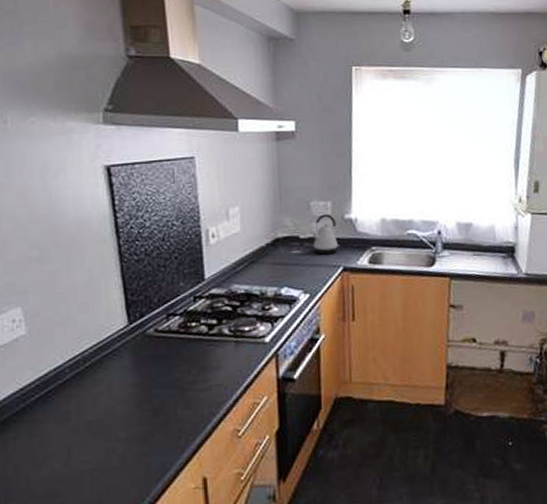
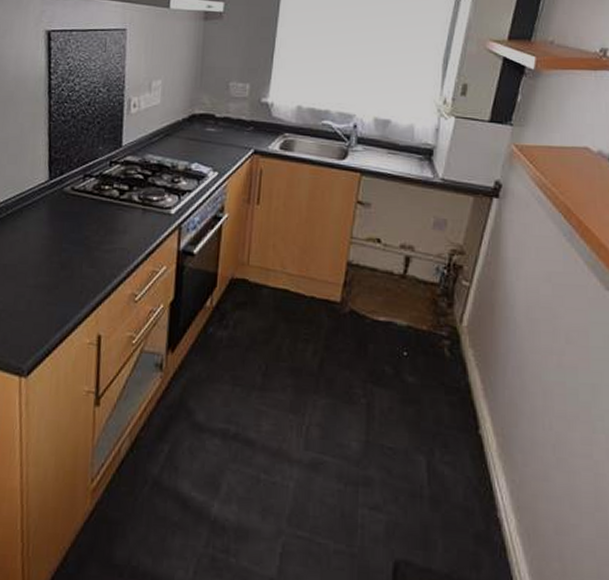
kettle: present [312,214,338,255] -> none [227,95,253,136]

